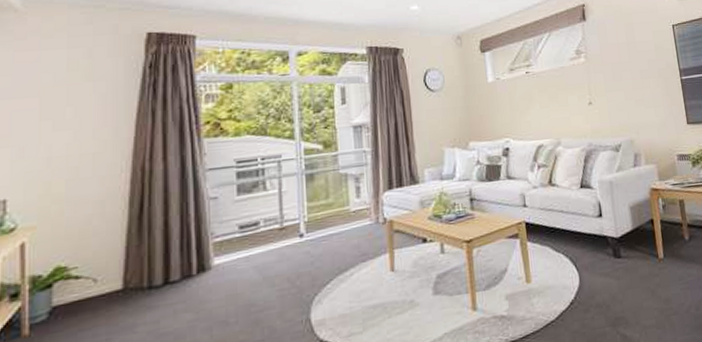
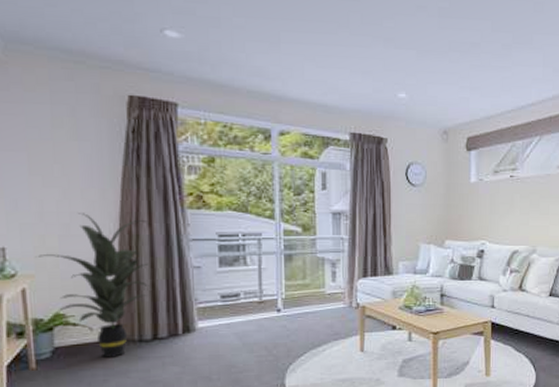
indoor plant: none [39,153,164,313] -> present [35,213,150,358]

